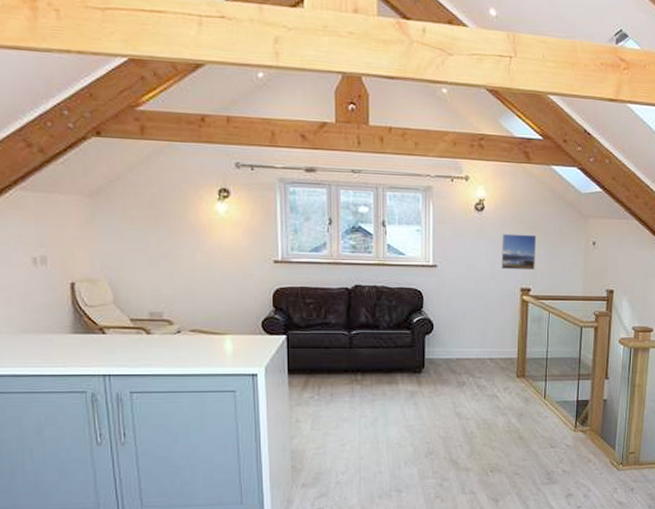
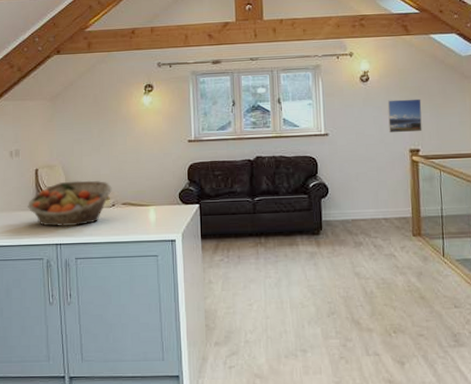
fruit basket: none [62,300,177,355] -> present [28,180,112,227]

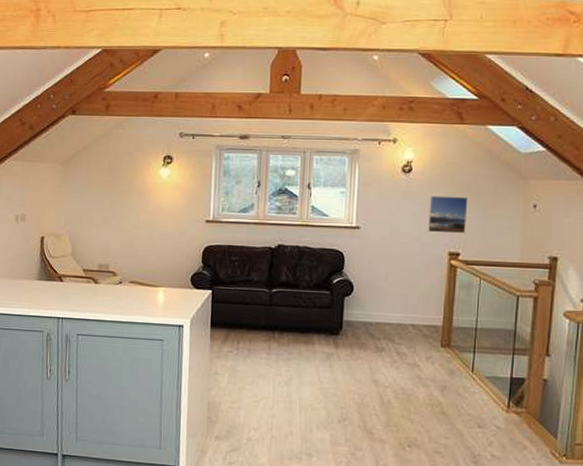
fruit basket: present [28,180,112,227] -> none [31,252,121,300]

